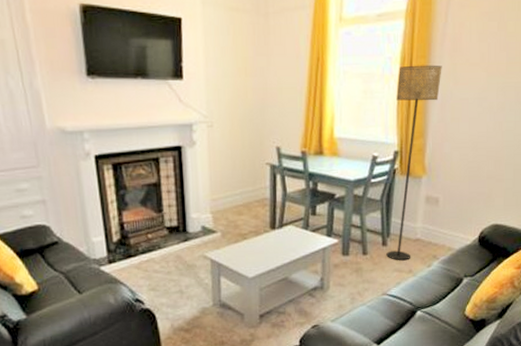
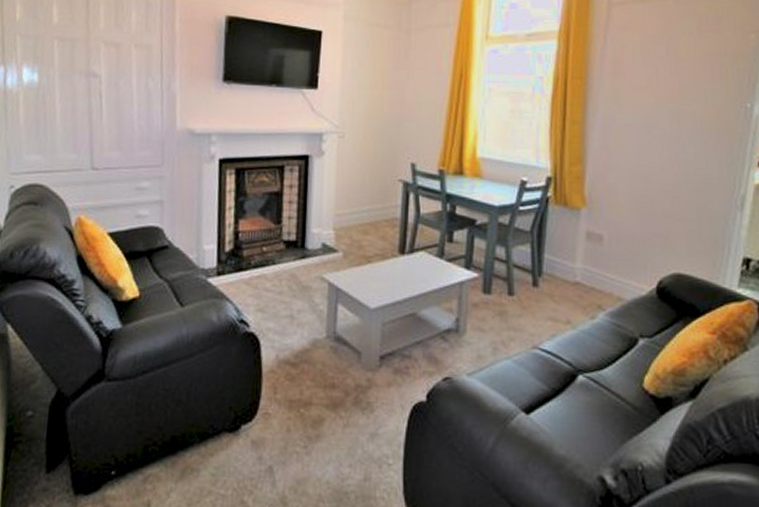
floor lamp: present [386,65,442,261] -> none [538,86,602,308]

